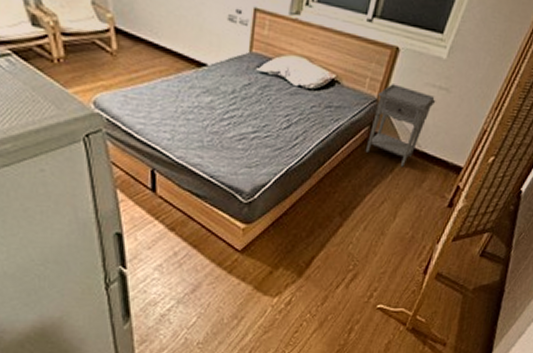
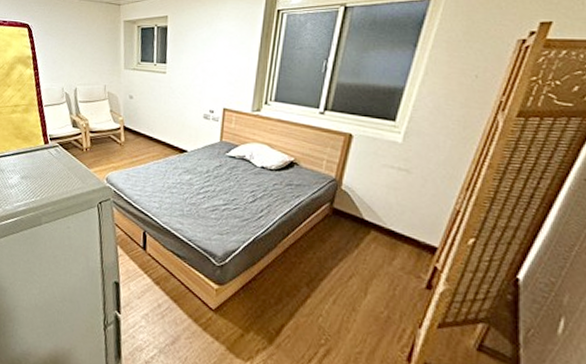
nightstand: present [366,84,436,167] -> none [329,165,397,243]

